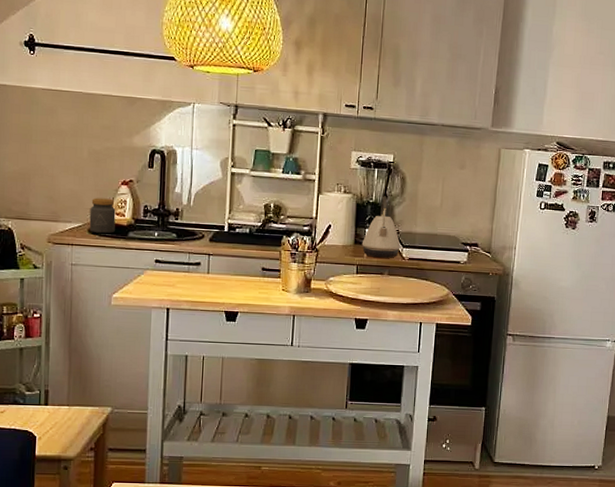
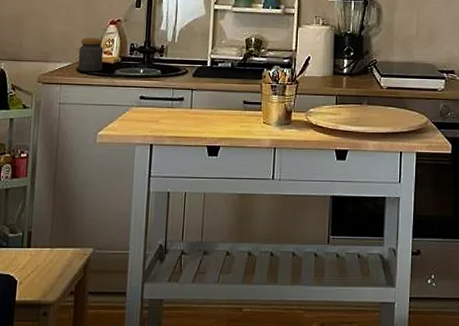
kettle: present [361,196,401,259] -> none [340,27,378,89]

